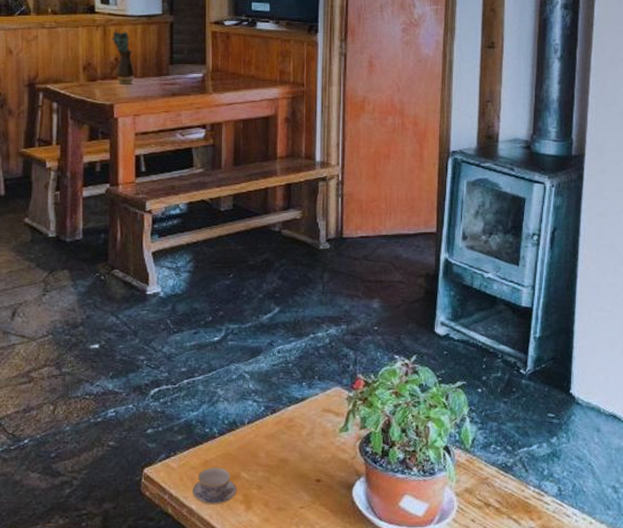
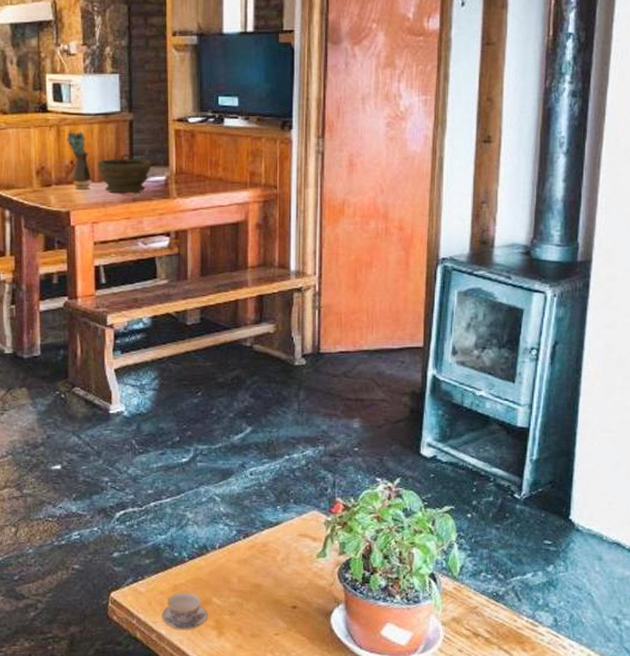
bowl: none [140,53,190,89] -> present [98,154,152,194]

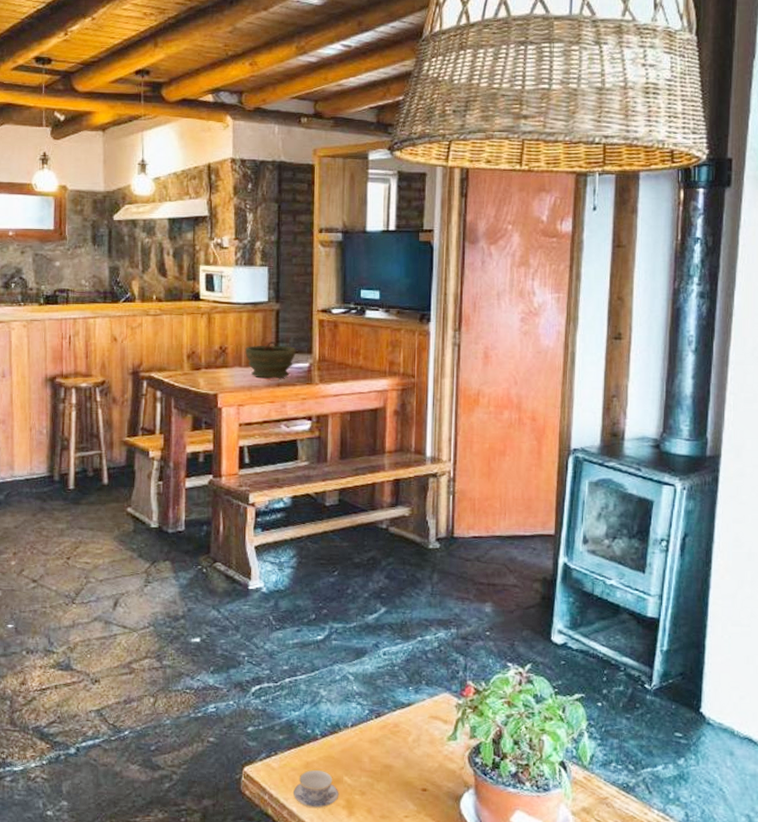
vase: present [66,129,92,189] -> none [216,317,239,374]

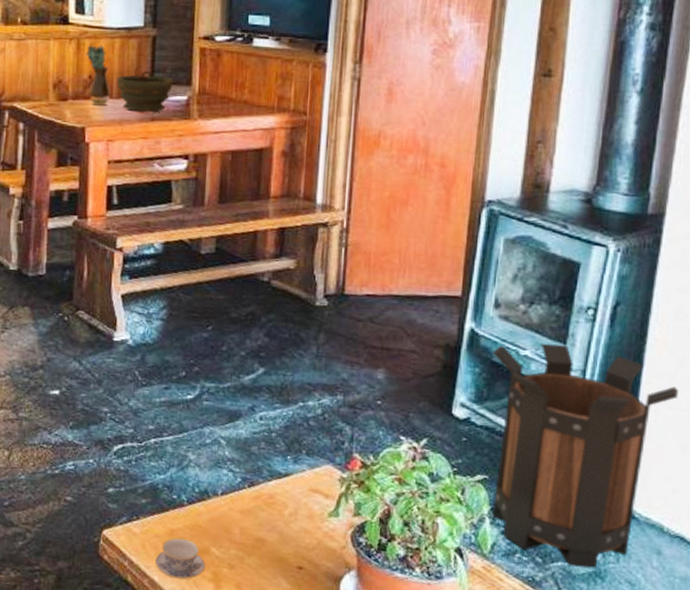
vase: none [216,317,239,374] -> present [86,43,110,106]
decorative basket: none [583,572,740,770] -> present [491,343,678,567]

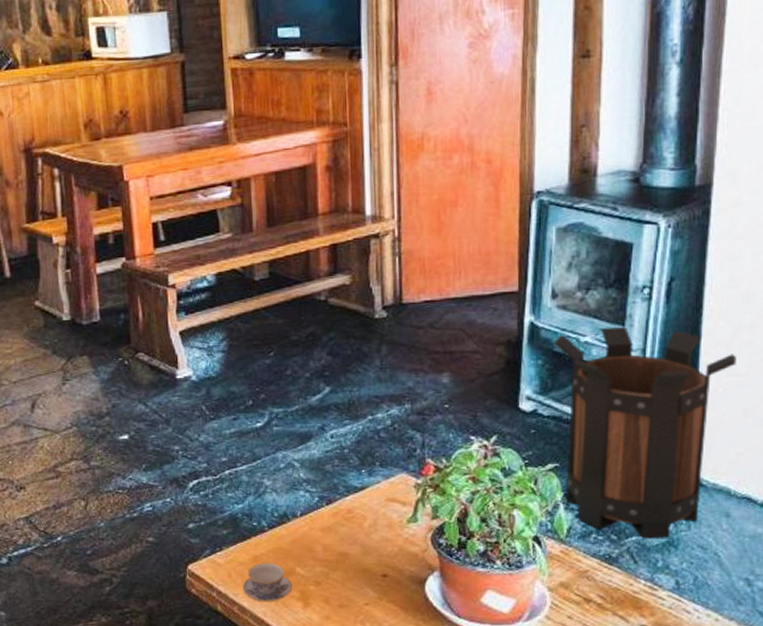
vase: present [86,43,110,106] -> none [114,76,144,141]
bowl: present [117,71,173,113] -> none [149,99,208,143]

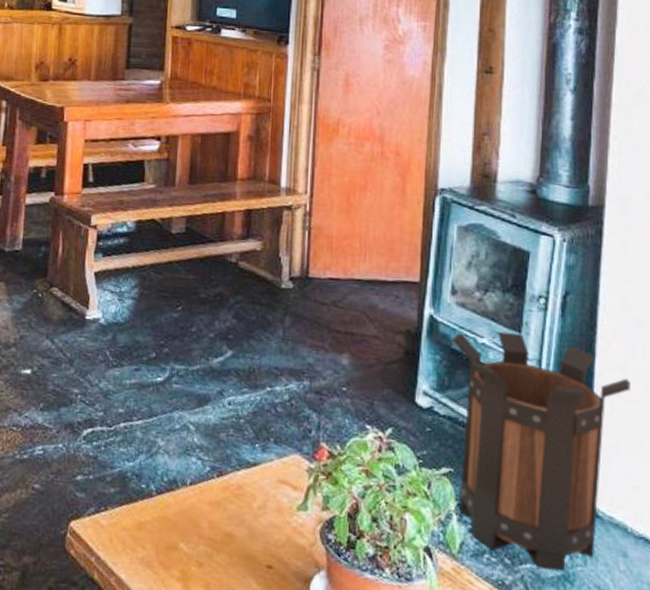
teacup: present [242,562,293,602] -> none [122,530,174,579]

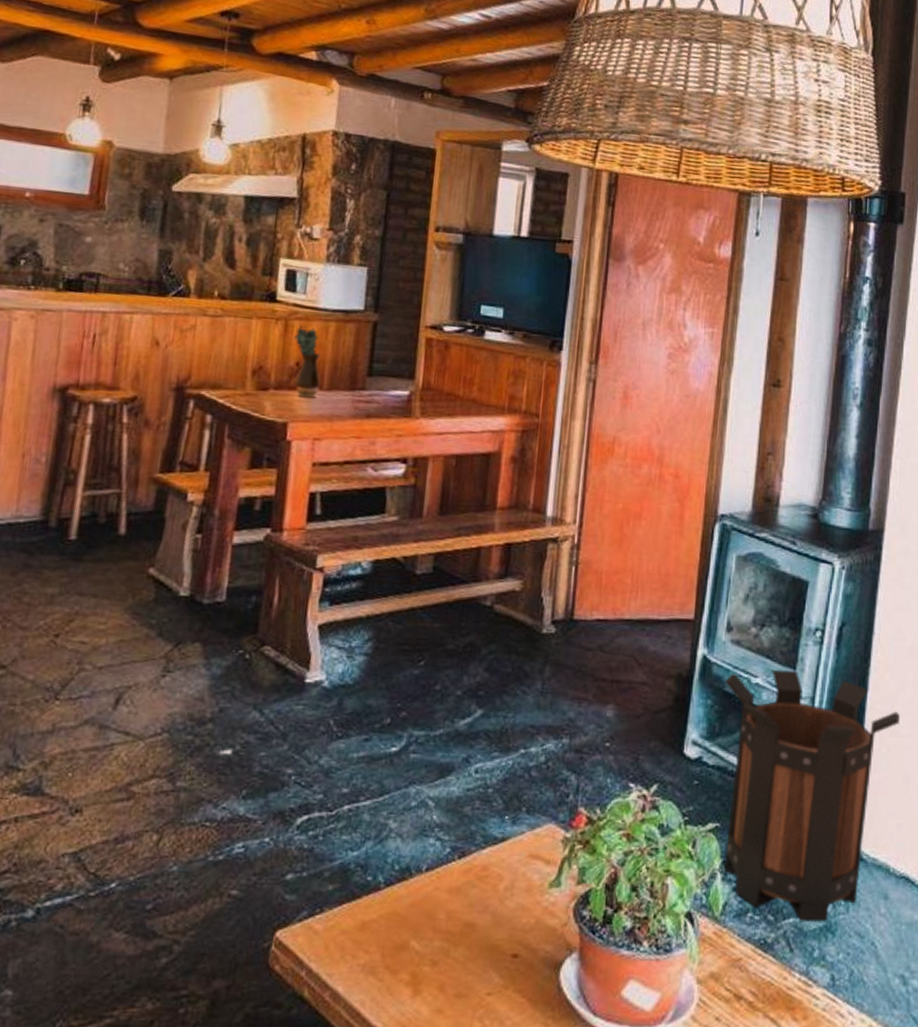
vase: none [67,28,89,87] -> present [294,325,321,398]

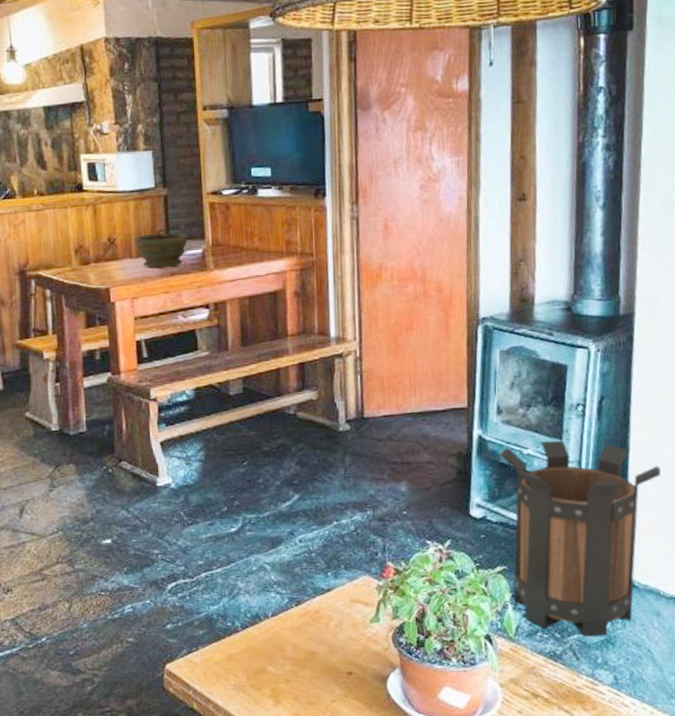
vase: present [294,325,321,398] -> none [103,207,130,266]
bowl: none [328,360,395,409] -> present [135,229,188,269]

